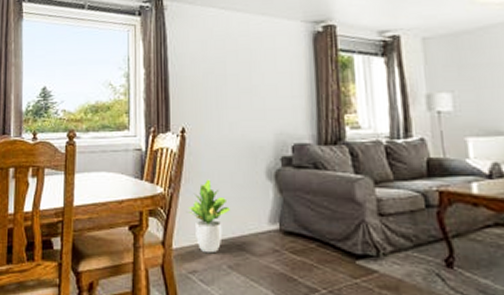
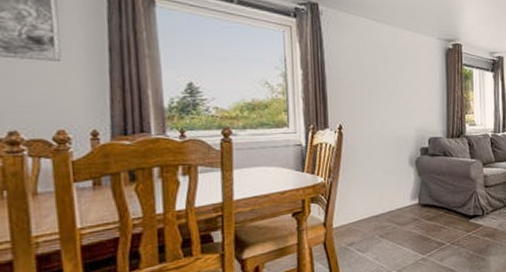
potted plant: present [187,179,231,254] -> none [345,168,382,228]

